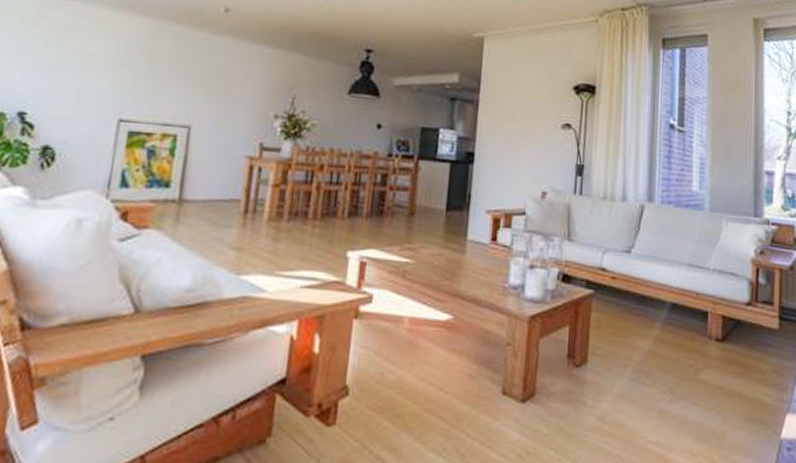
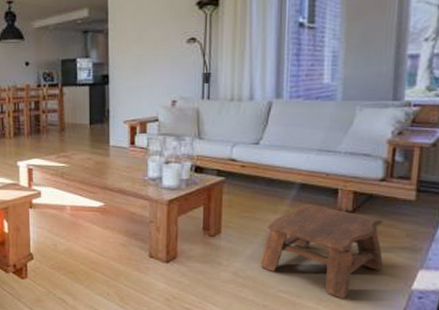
stool: none [629,328,753,452] -> present [260,204,383,299]

